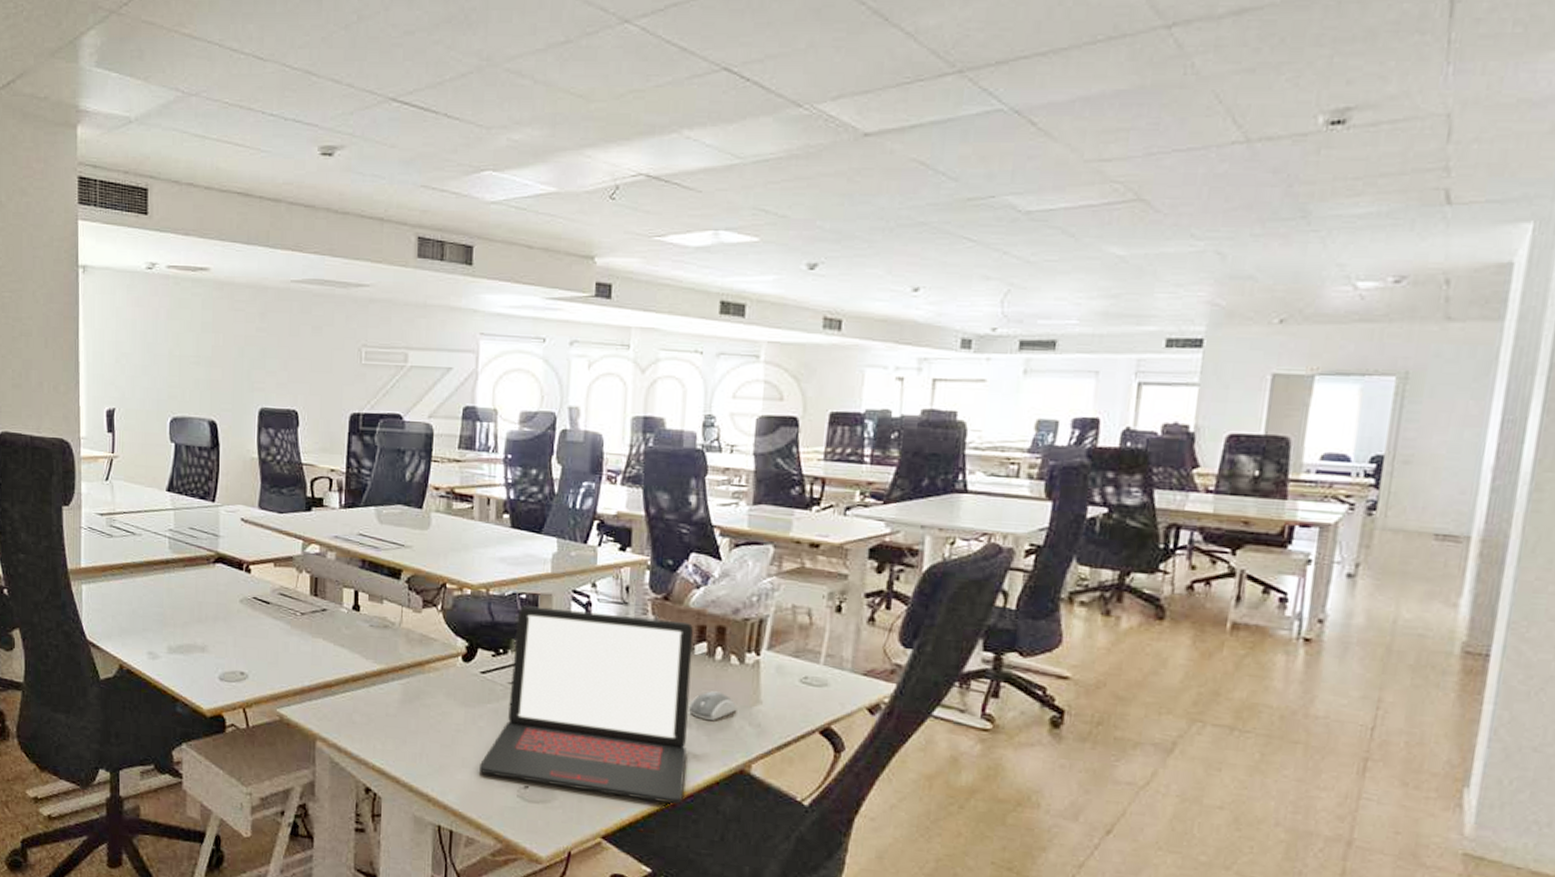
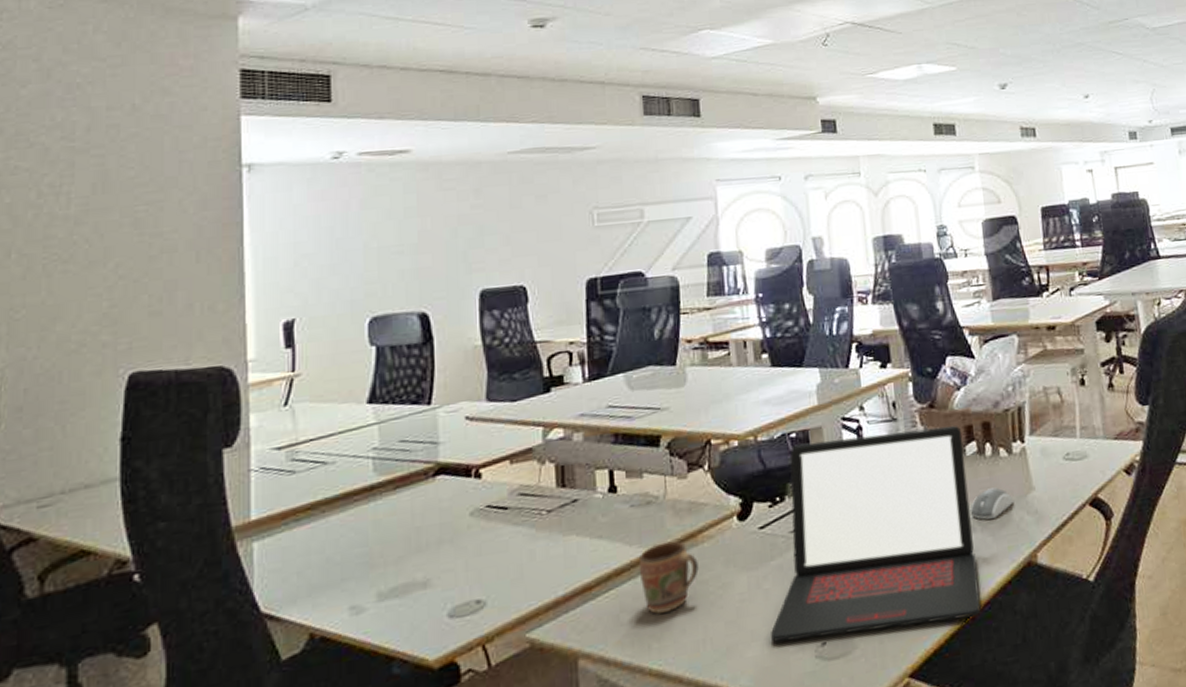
mug: none [372,663,423,723] -> present [638,541,699,614]

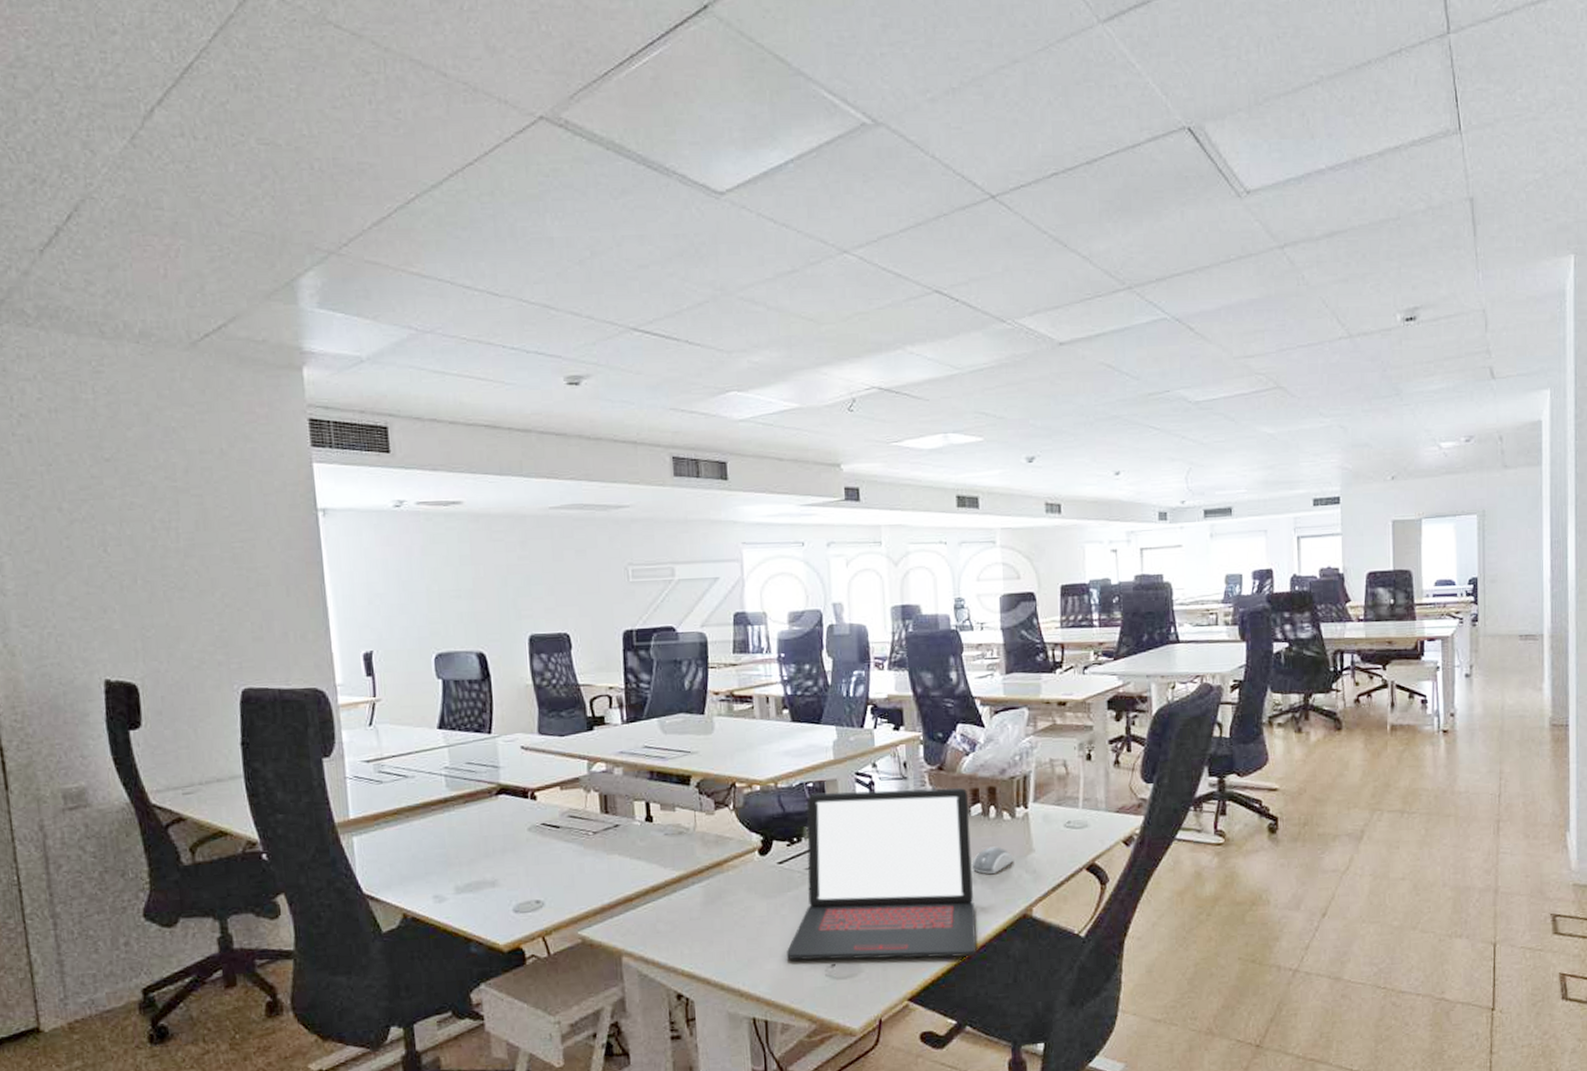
mug: present [638,541,699,614] -> none [672,867,724,926]

